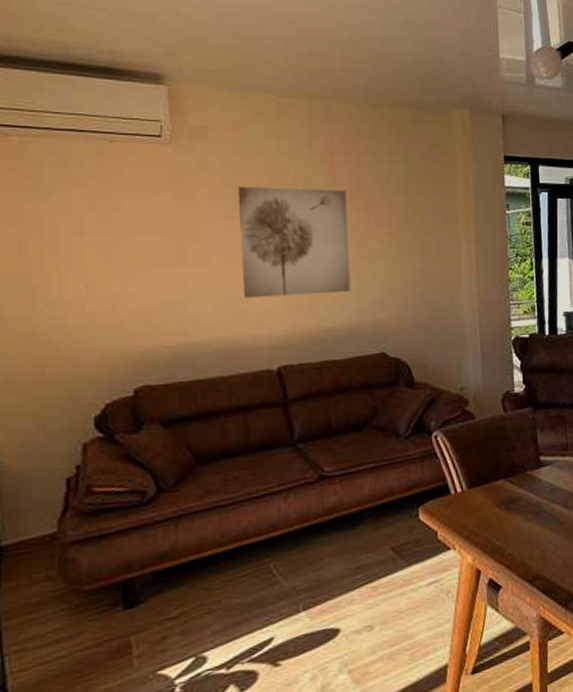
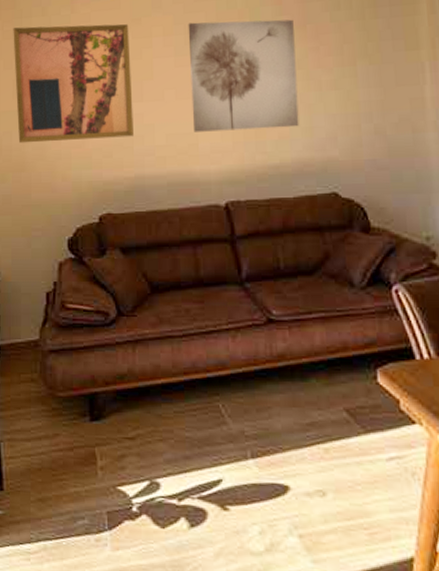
wall art: none [18,177,176,312] -> present [13,24,134,144]

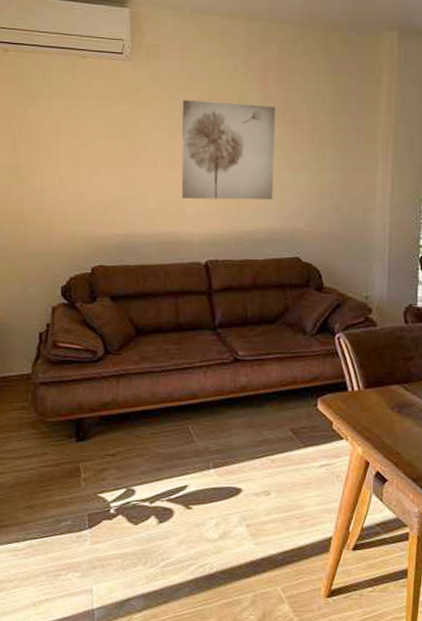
wall art: present [13,24,134,144] -> none [13,87,128,198]

